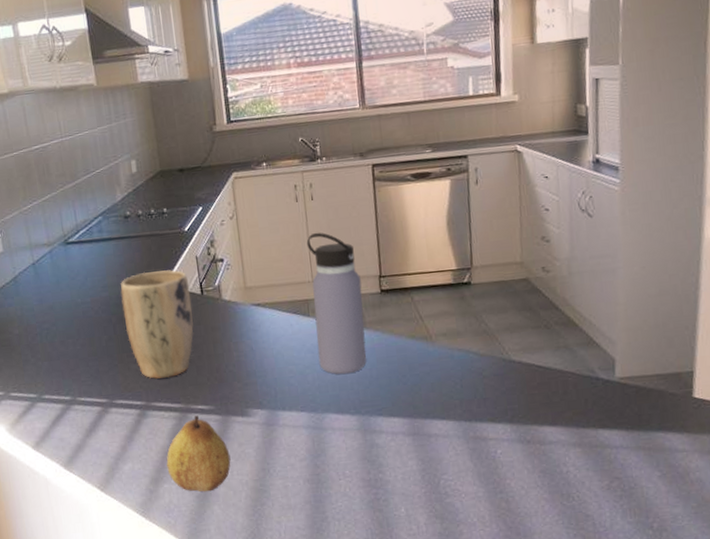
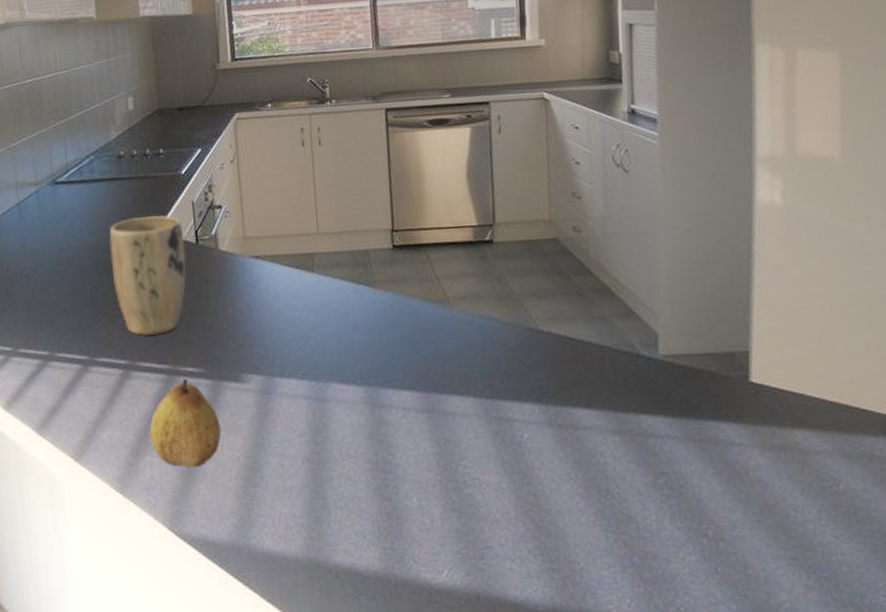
water bottle: present [306,232,367,375] -> none [312,179,376,339]

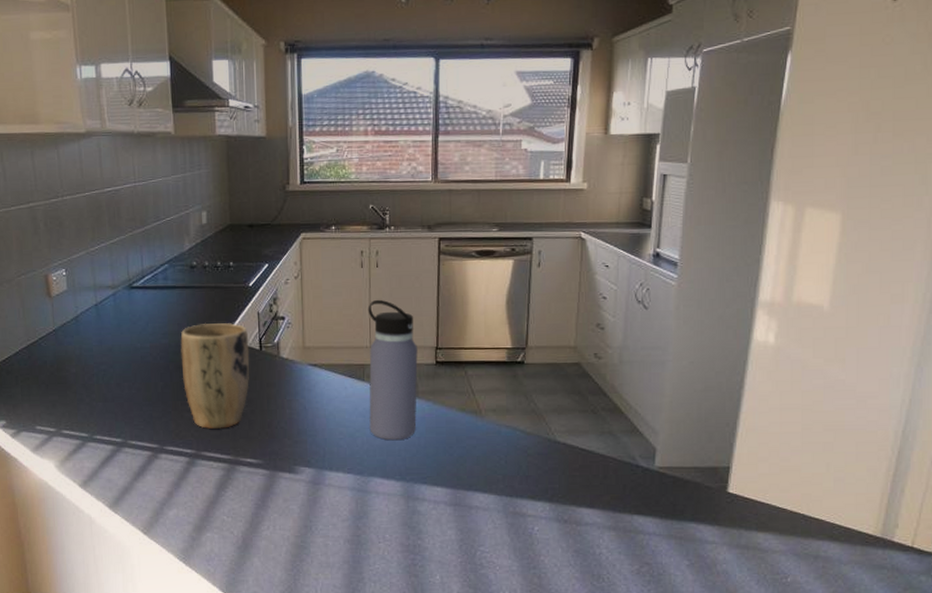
fruit: present [149,379,221,468] -> none [211,468,274,544]
water bottle: none [312,179,376,339] -> present [367,299,418,441]

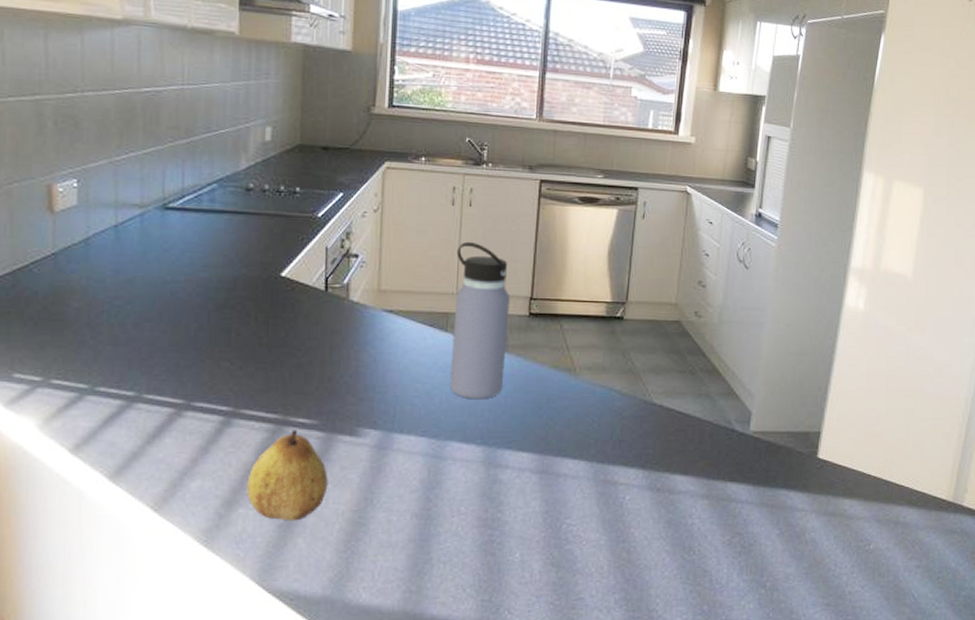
plant pot: present [180,323,250,430] -> none [223,257,313,383]
fruit: none [211,468,274,544] -> present [246,430,328,521]

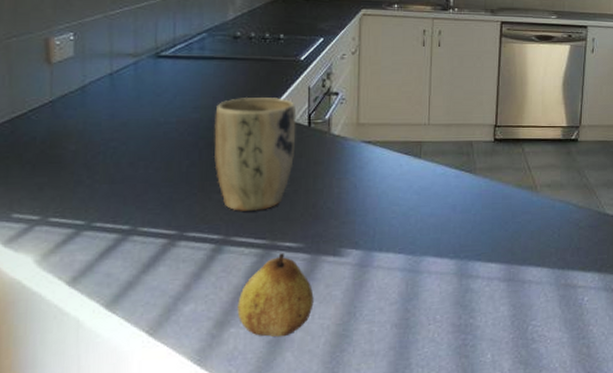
plant pot: none [223,257,313,383] -> present [214,98,297,212]
water bottle: present [450,241,510,400] -> none [424,77,477,218]

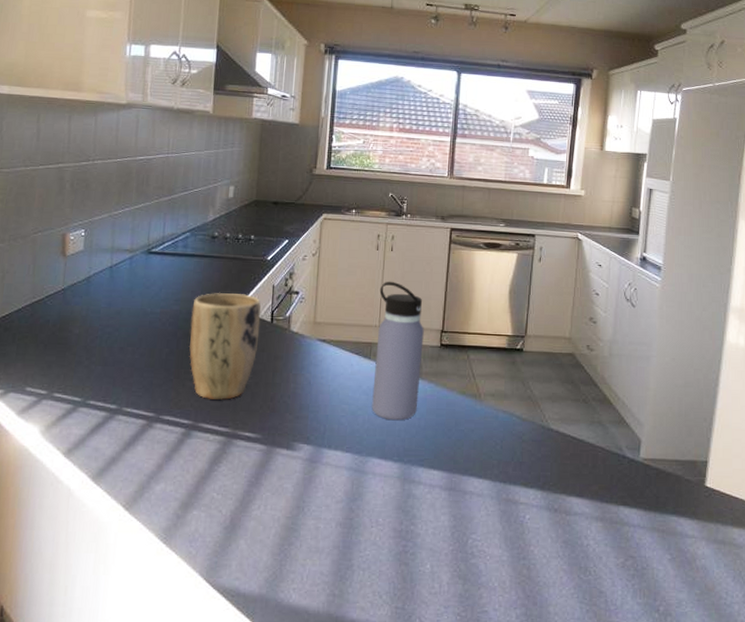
fruit: present [237,253,314,337] -> none [200,442,268,524]
water bottle: none [424,77,477,218] -> present [372,281,424,421]

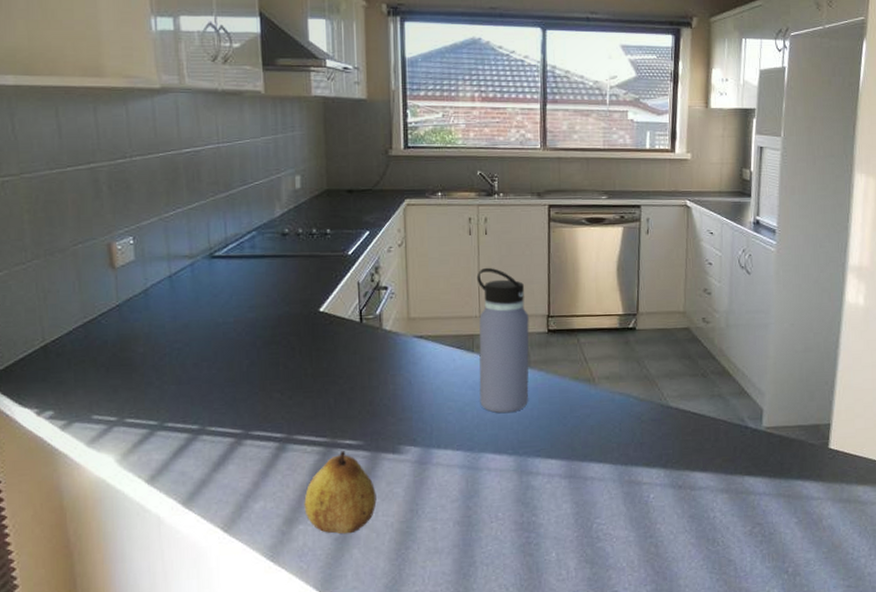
plant pot: present [189,293,261,401] -> none [269,294,349,410]
fruit: none [200,442,268,524] -> present [304,451,377,534]

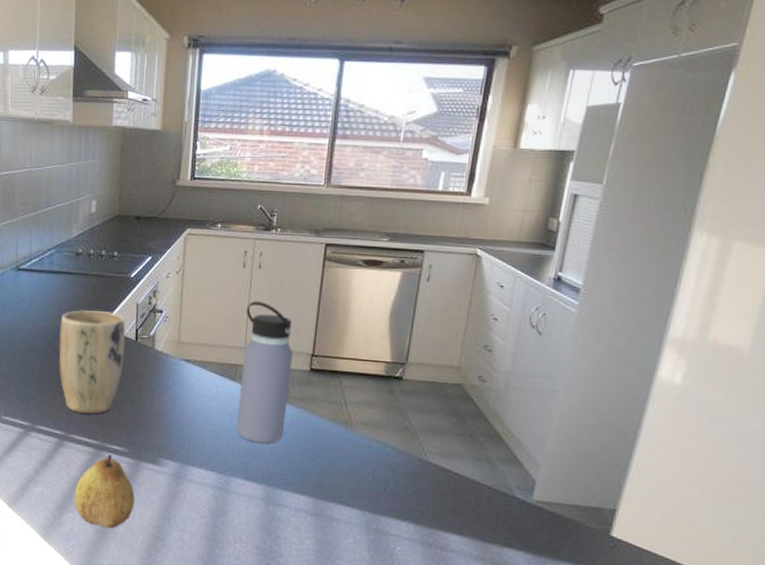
plant pot: none [269,294,349,410] -> present [59,310,126,415]

